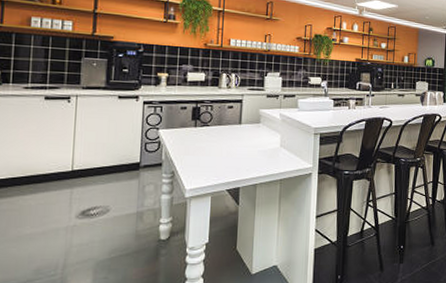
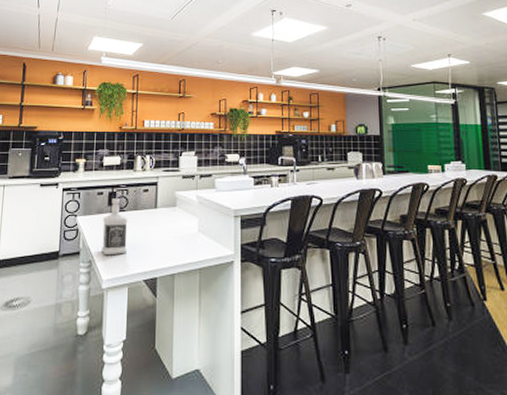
bottle: none [184,113,212,167] -> present [100,198,128,256]

